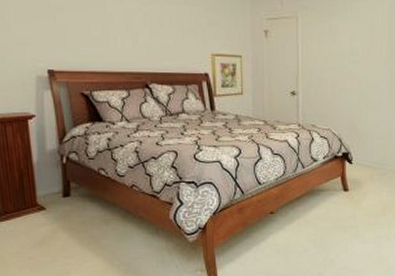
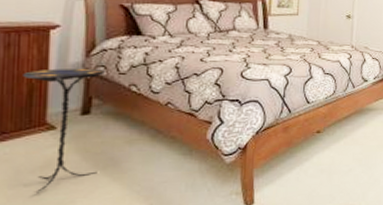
side table: none [13,154,83,264] -> present [22,68,106,193]

